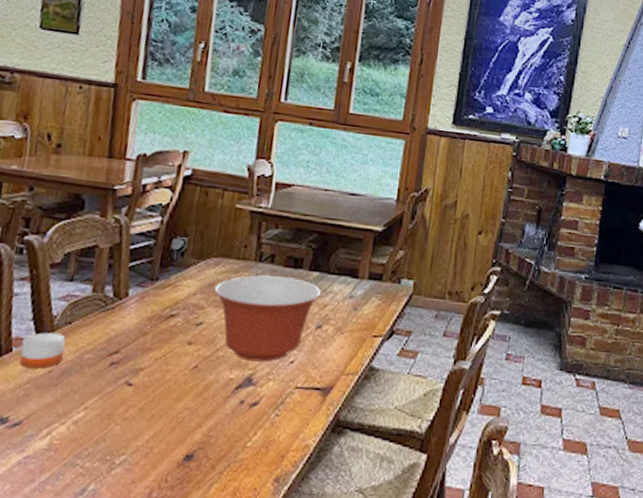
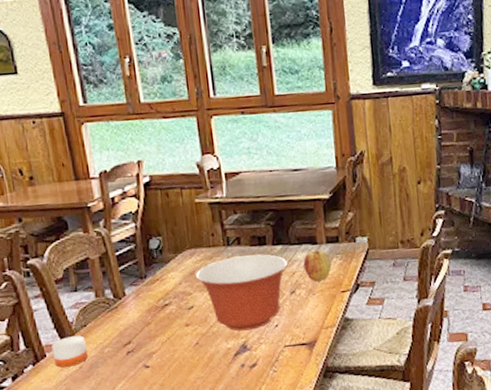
apple: none [337,284,370,320] -> present [303,250,332,282]

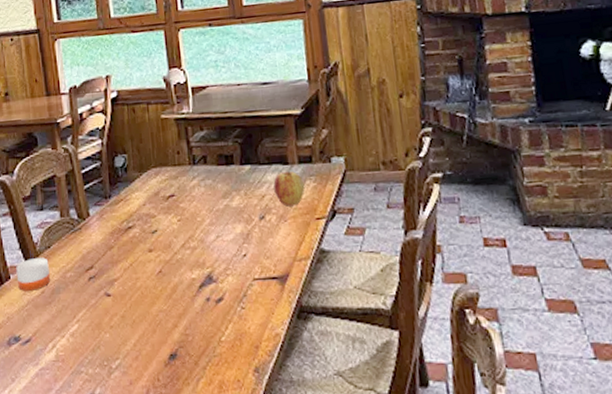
mixing bowl: present [195,254,289,331] -> none [159,174,258,260]

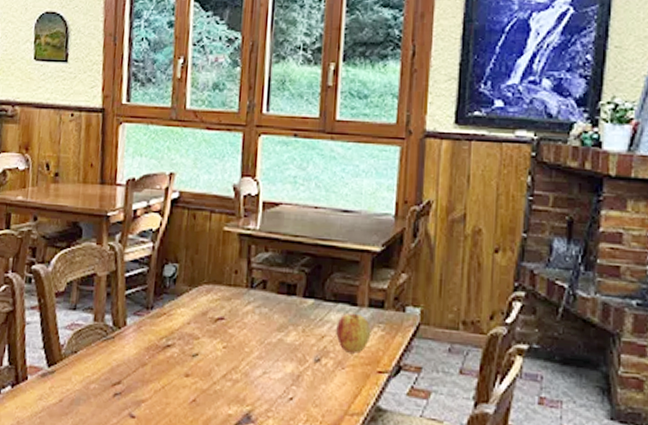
candle: present [16,258,51,291] -> none [34,361,73,397]

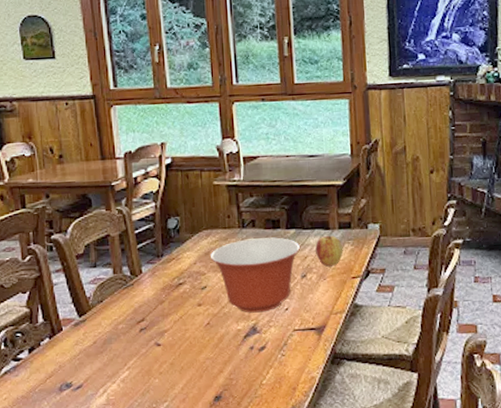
mixing bowl: none [207,303,319,398] -> present [210,237,301,313]

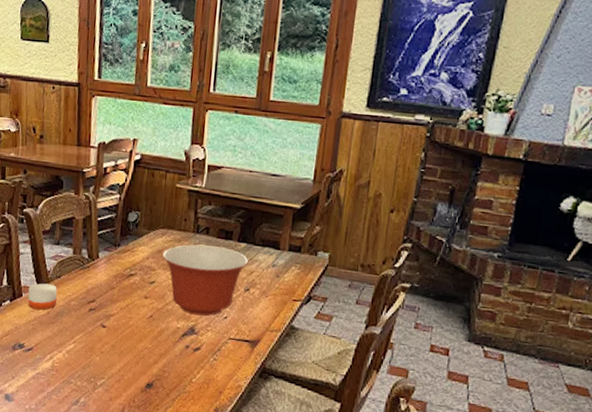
candle: none [68,311,103,342] -> present [28,283,57,310]
apple: present [315,235,344,267] -> none [262,255,290,286]

